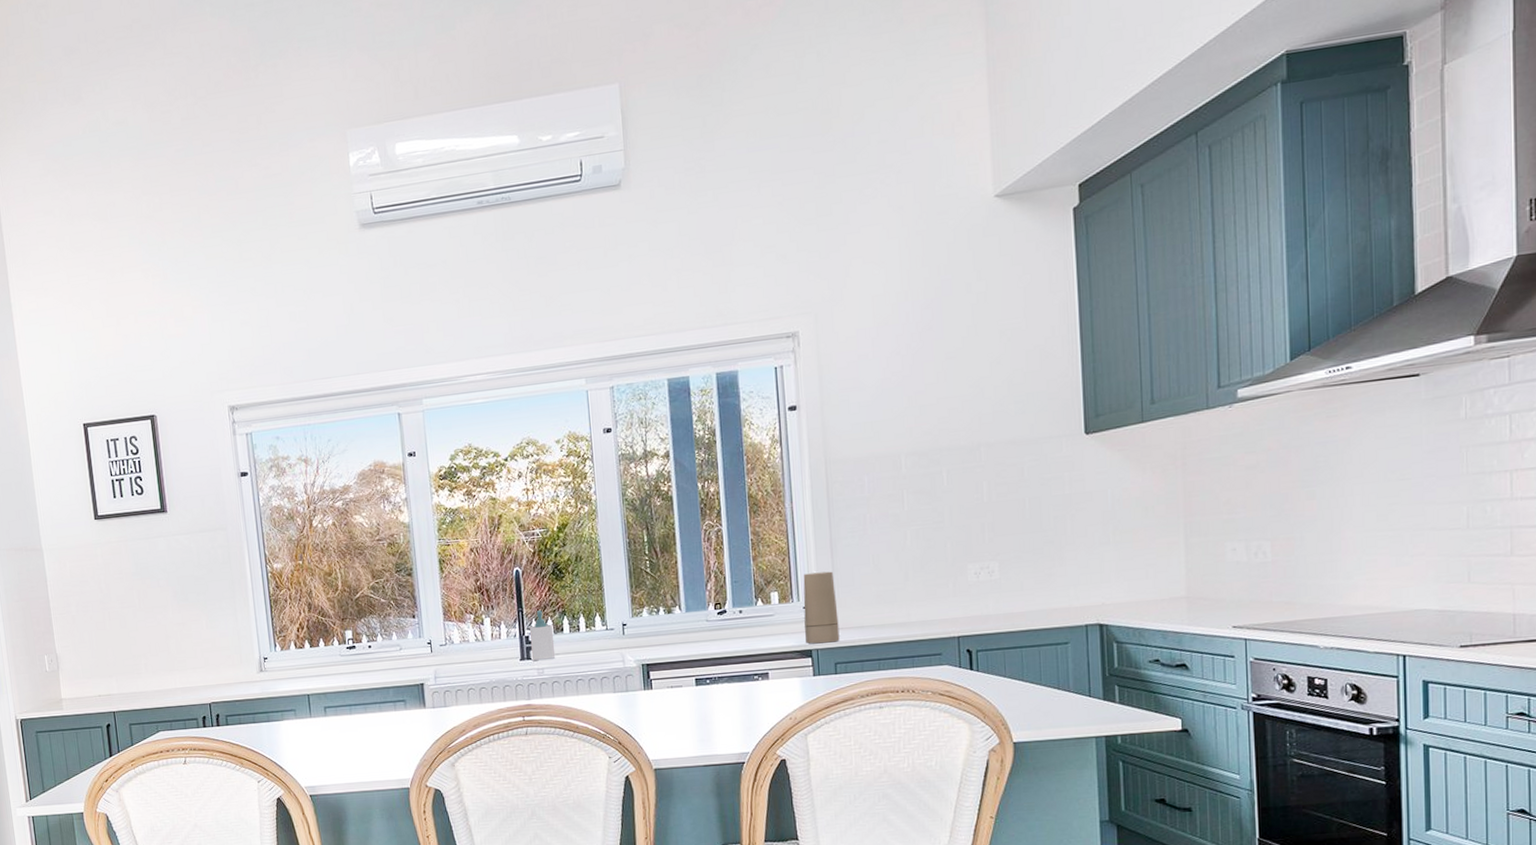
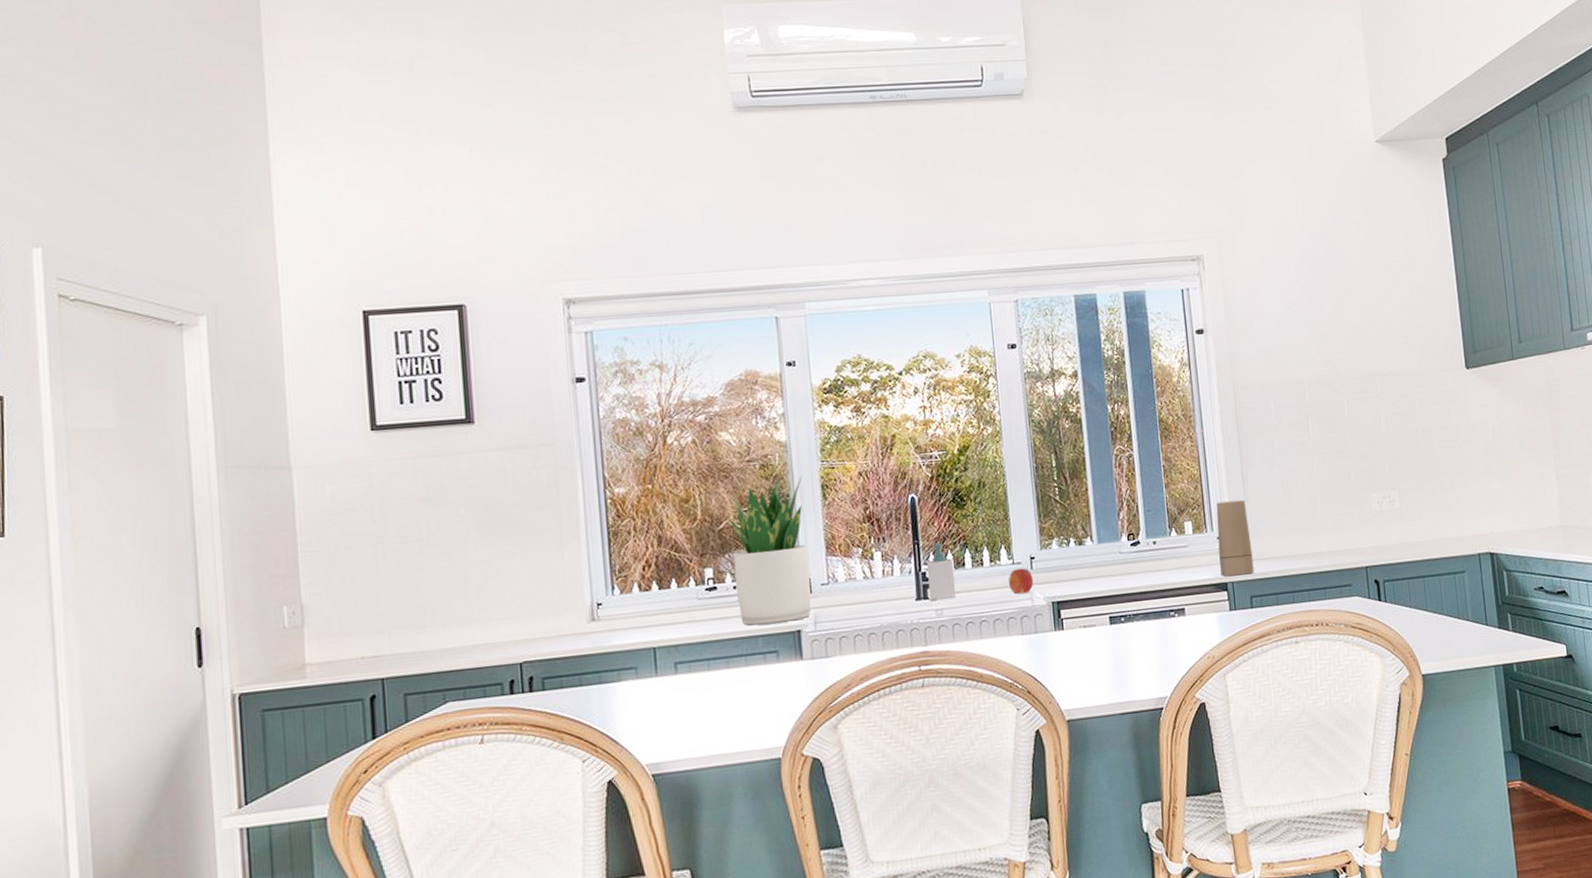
planter: none [362,552,432,679] -> present [727,475,811,626]
fruit: none [602,633,626,657] -> present [1008,568,1034,595]

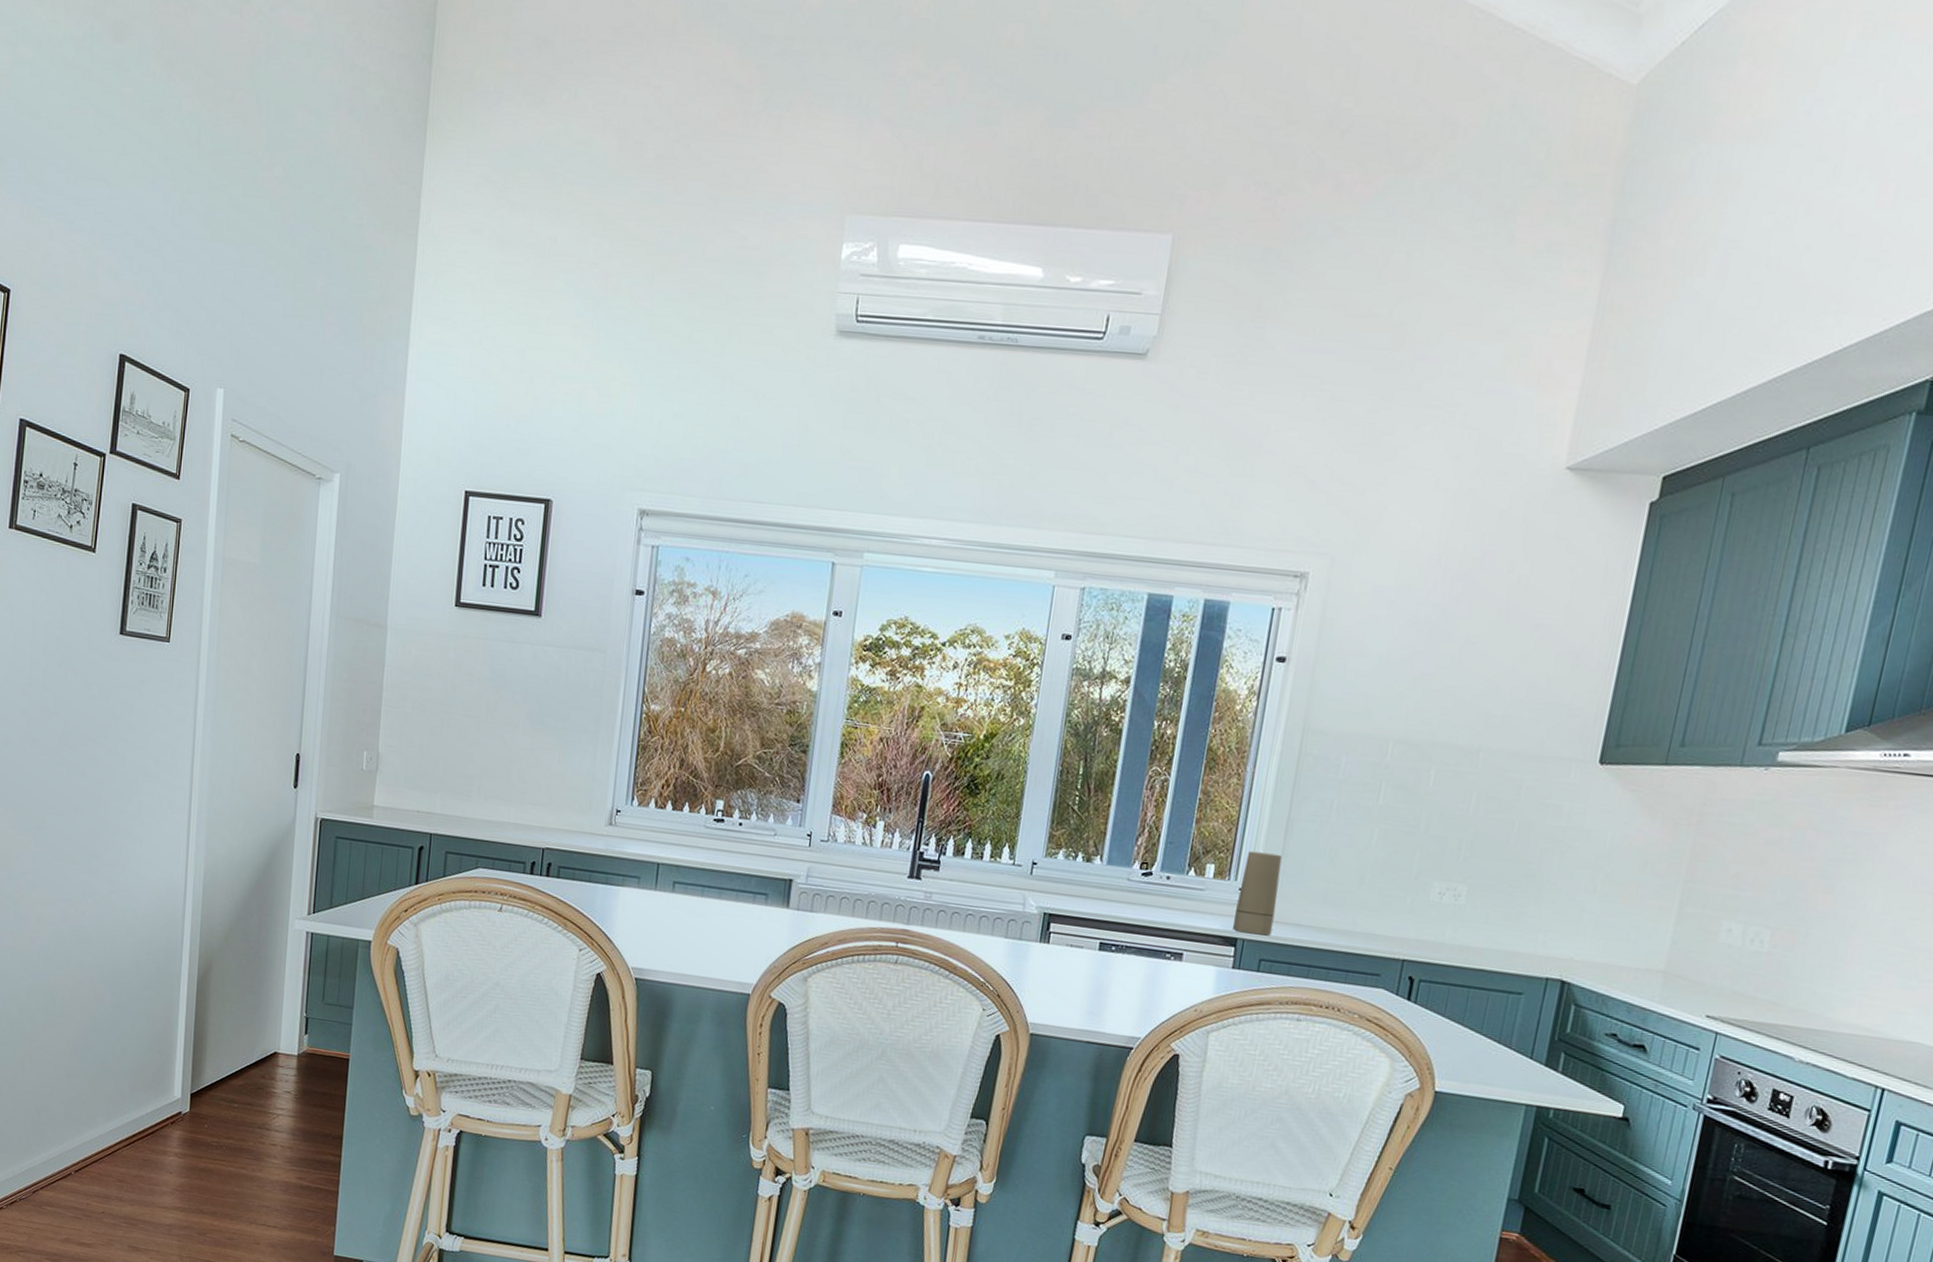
planter: present [727,475,811,626] -> none [740,727,825,870]
soap bottle: present [926,542,957,600] -> none [921,825,954,884]
fruit: present [1008,568,1034,595] -> none [1003,870,1031,898]

